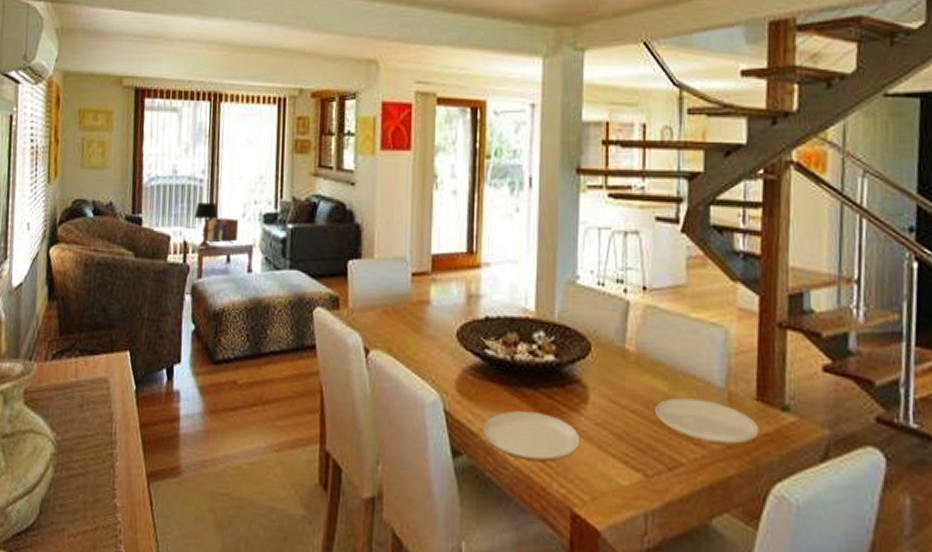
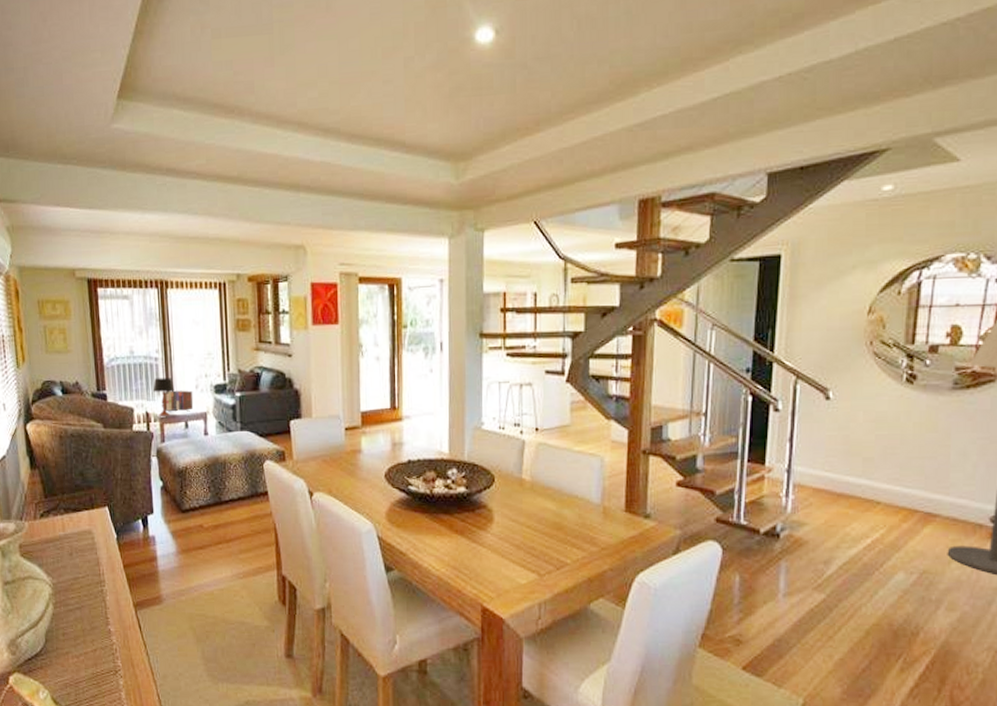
plate: present [482,411,581,462] -> none [409,533,488,571]
plate: present [654,397,759,445] -> none [545,513,627,547]

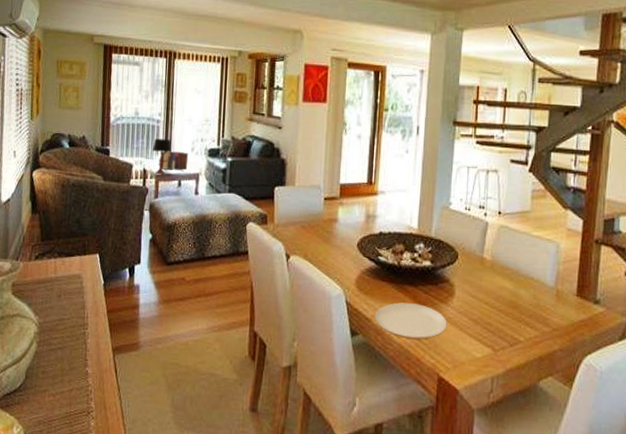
plate: none [409,533,488,571] -> present [374,302,447,340]

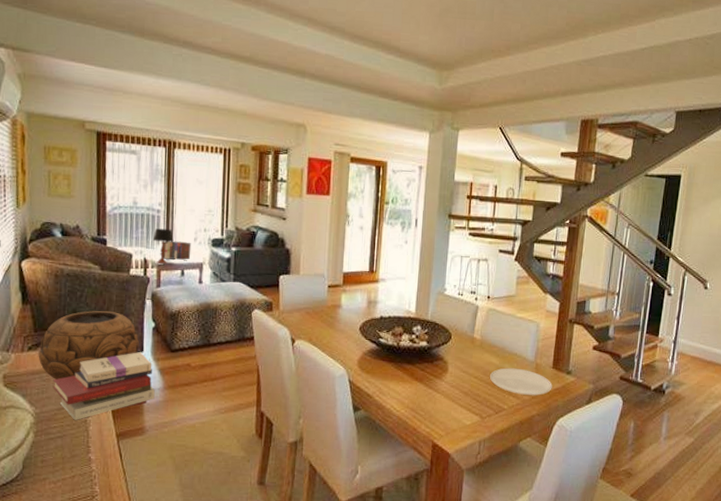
decorative bowl: none [43,221,137,290] -> present [38,311,139,380]
books: none [55,264,150,332] -> present [53,352,155,420]
plate: present [374,302,447,340] -> none [375,379,441,412]
plate: none [502,293,577,328] -> present [489,368,552,396]

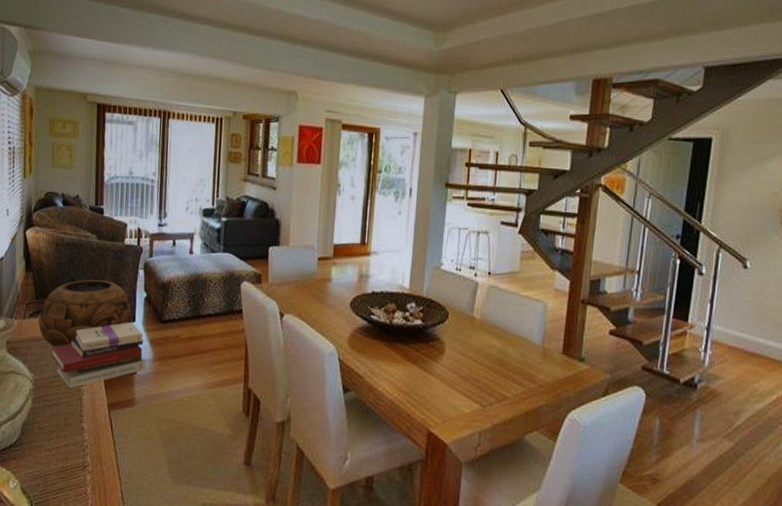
table lamp: present [152,228,174,265] -> none [146,198,167,234]
books: present [162,241,191,260] -> none [155,211,183,230]
plate: present [489,368,552,396] -> none [490,351,563,385]

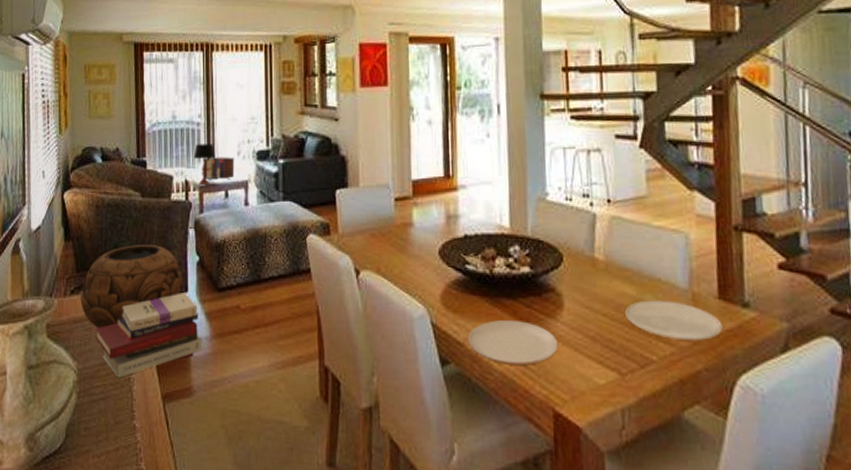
table lamp: none [146,198,167,234] -> present [193,143,216,186]
books: none [155,211,183,230] -> present [204,157,235,179]
plate: none [366,360,437,396] -> present [467,320,559,367]
plate: none [490,351,563,385] -> present [624,300,723,342]

